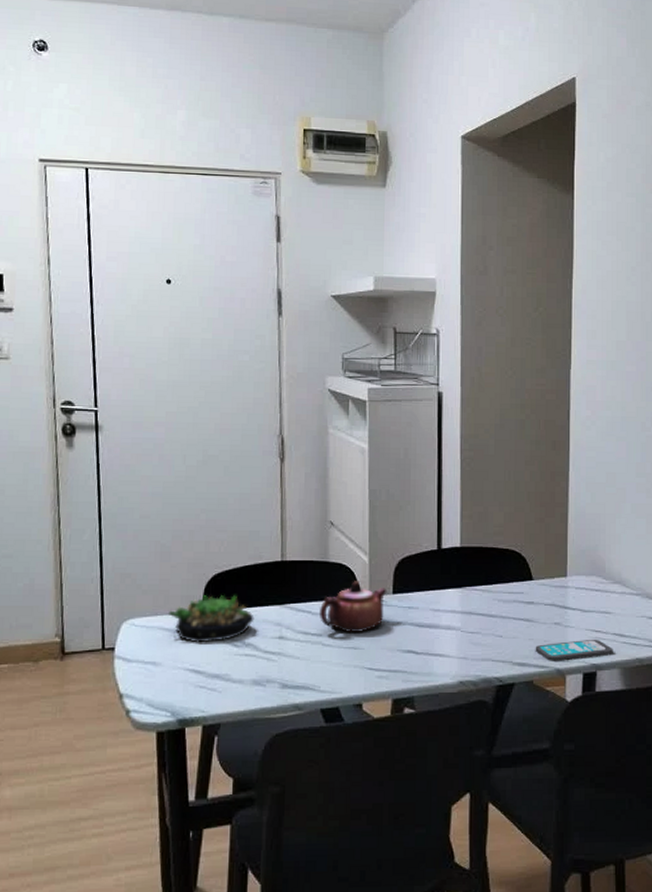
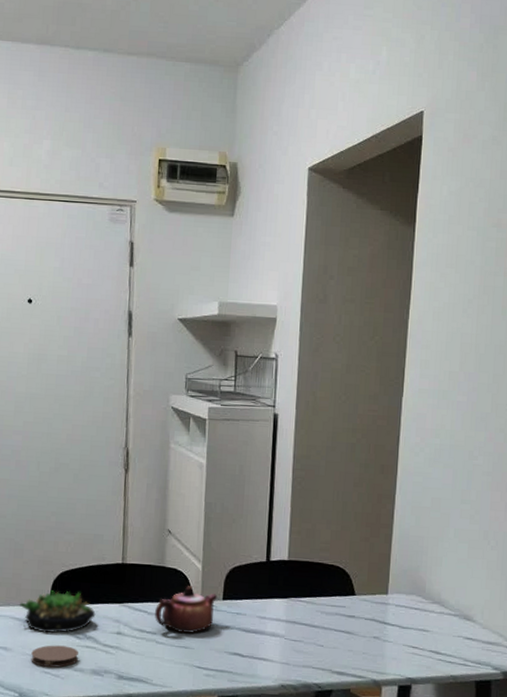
coaster: none [183,655,238,681] -> present [31,645,79,668]
smartphone: present [535,639,613,661] -> none [353,654,429,673]

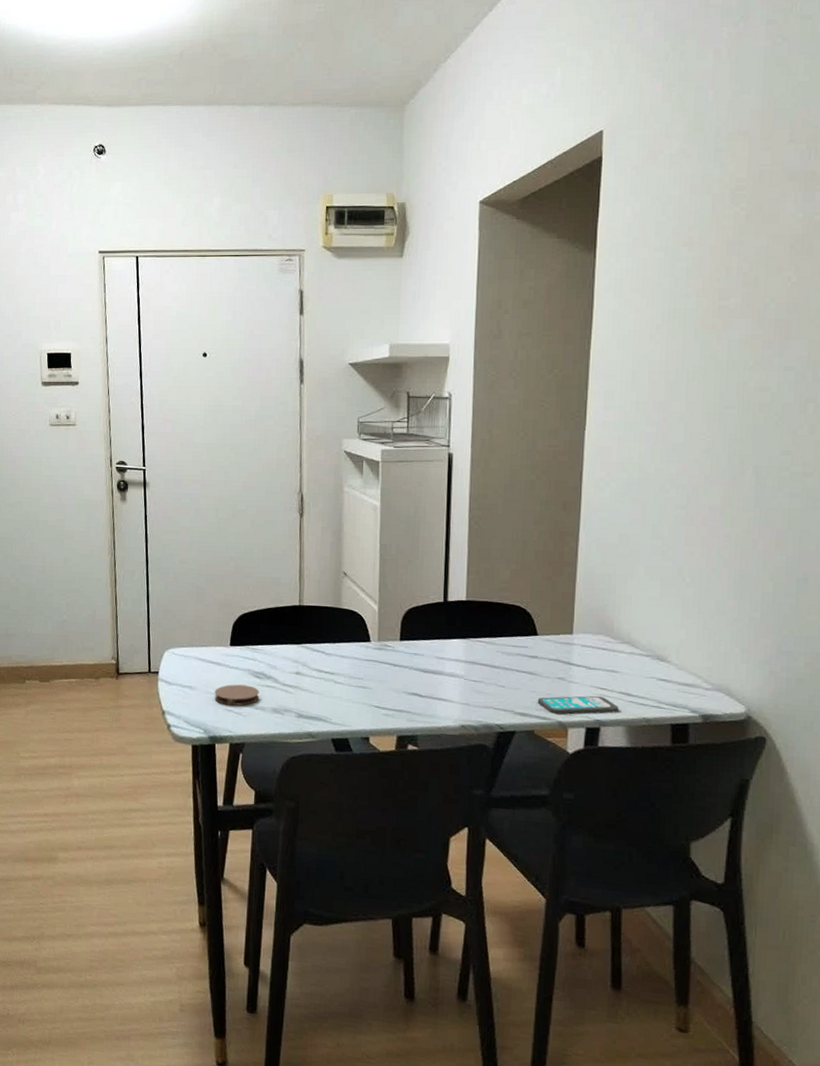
succulent plant: present [20,590,96,634] -> none [203,632,275,673]
teapot: present [154,585,218,633] -> none [332,626,395,673]
smartphone: none [353,654,429,673] -> present [537,695,619,715]

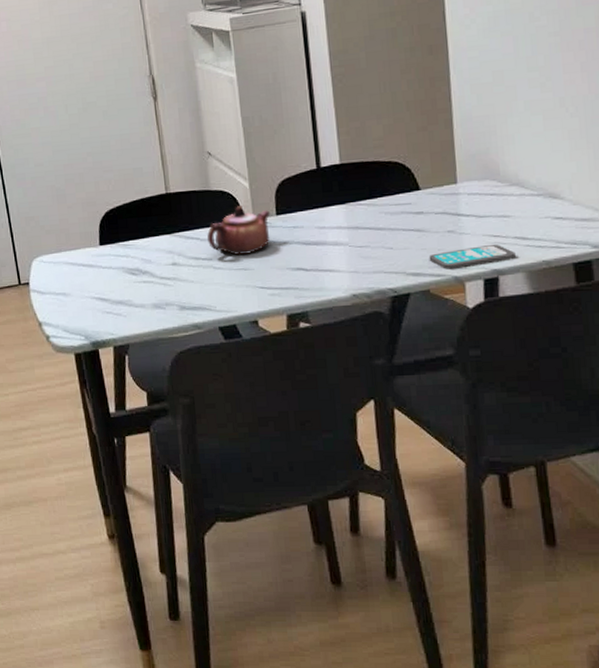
coaster: present [214,684,260,706] -> none [90,283,138,307]
teapot: none [332,626,395,673] -> present [206,205,271,255]

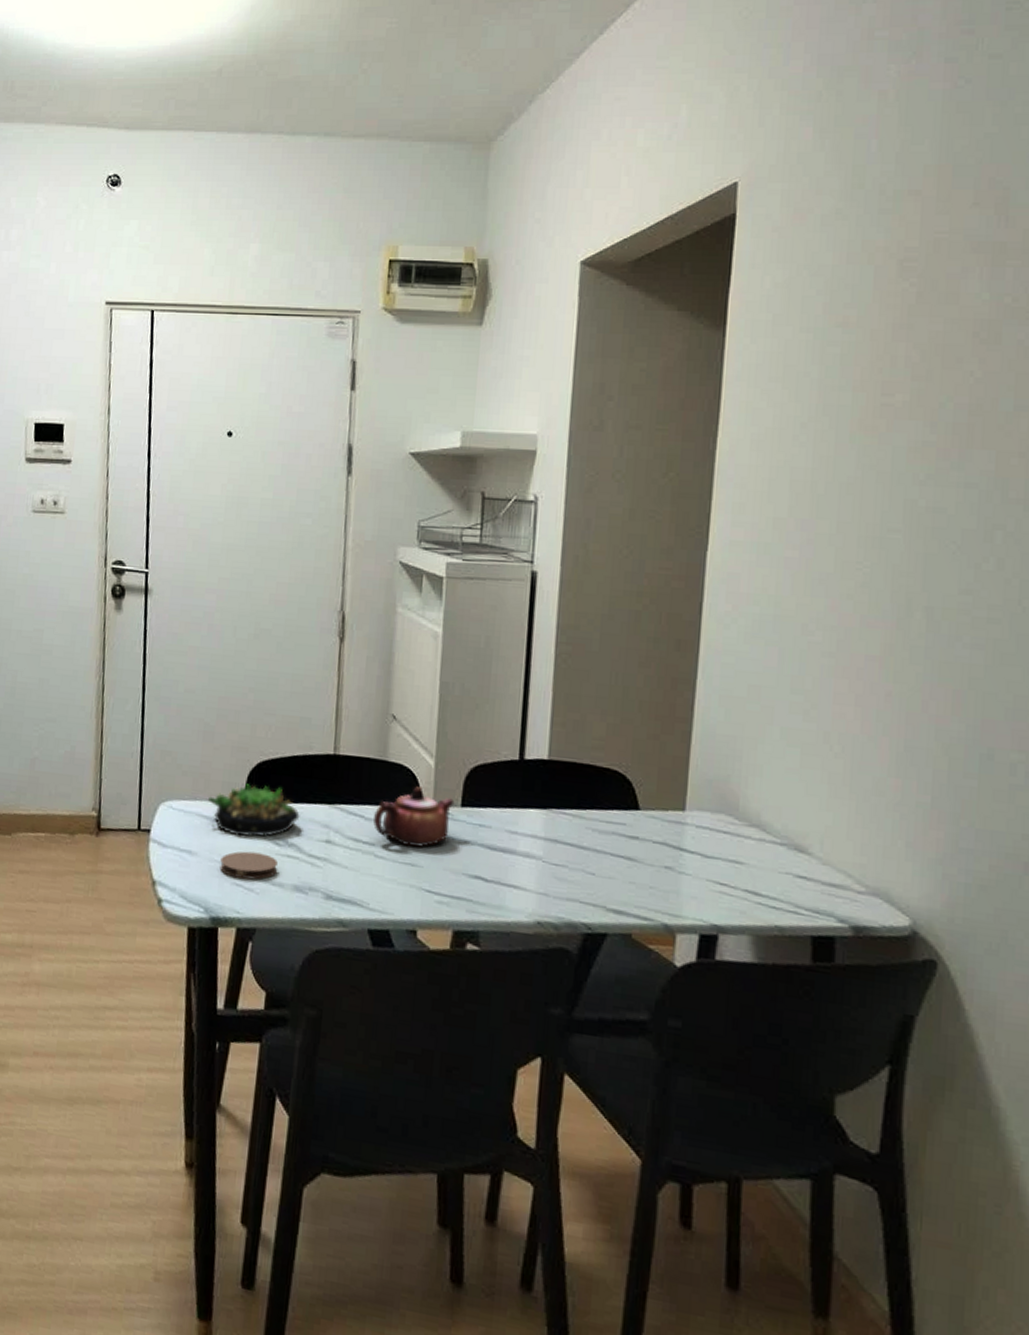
succulent plant: none [71,228,148,274] -> present [208,784,300,837]
coaster: none [90,283,138,307] -> present [220,851,278,880]
smartphone: present [428,244,516,270] -> none [636,890,743,917]

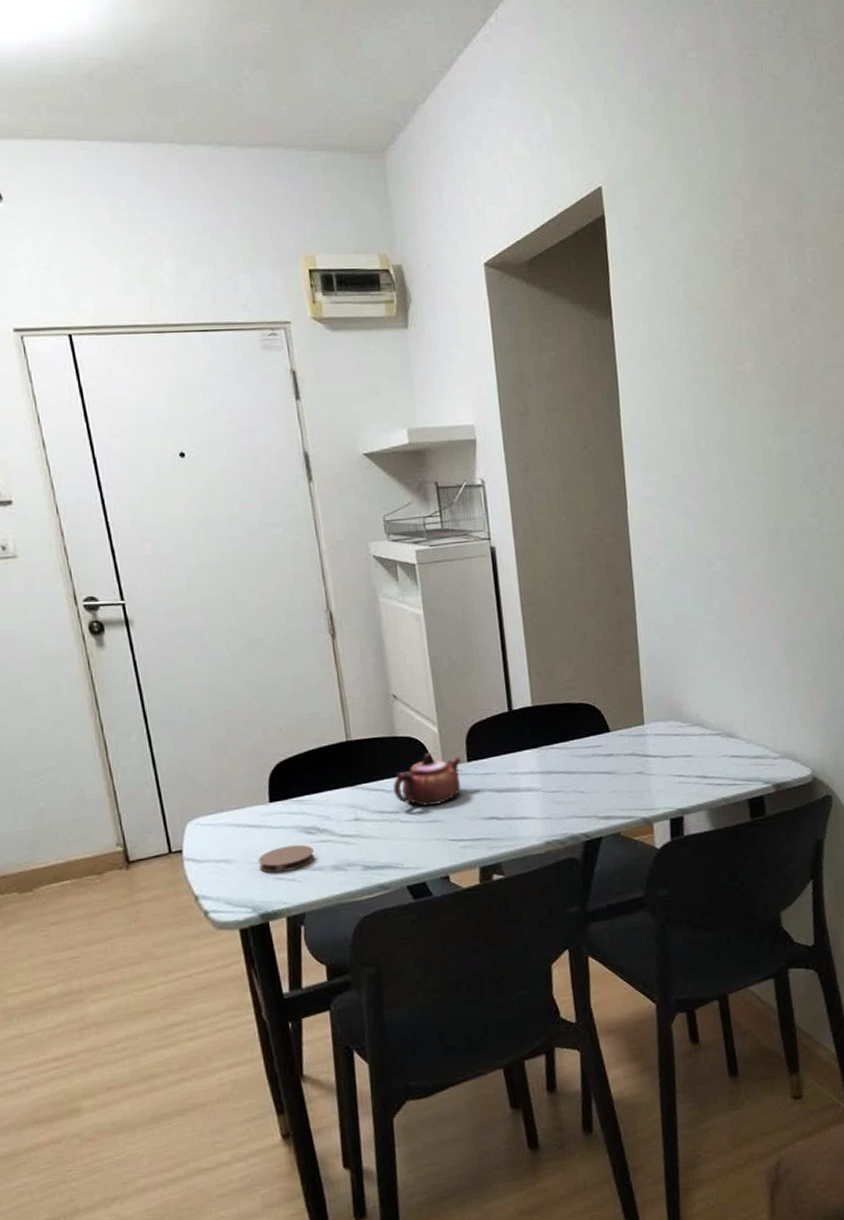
succulent plant: present [208,784,300,837] -> none [234,782,326,835]

